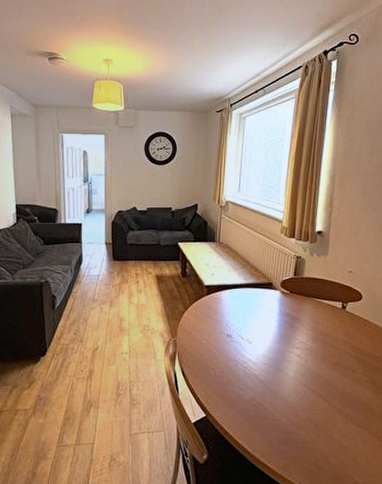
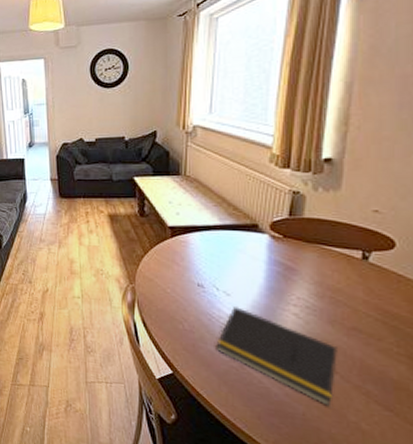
notepad: none [240,353,327,429] -> present [216,307,337,406]

